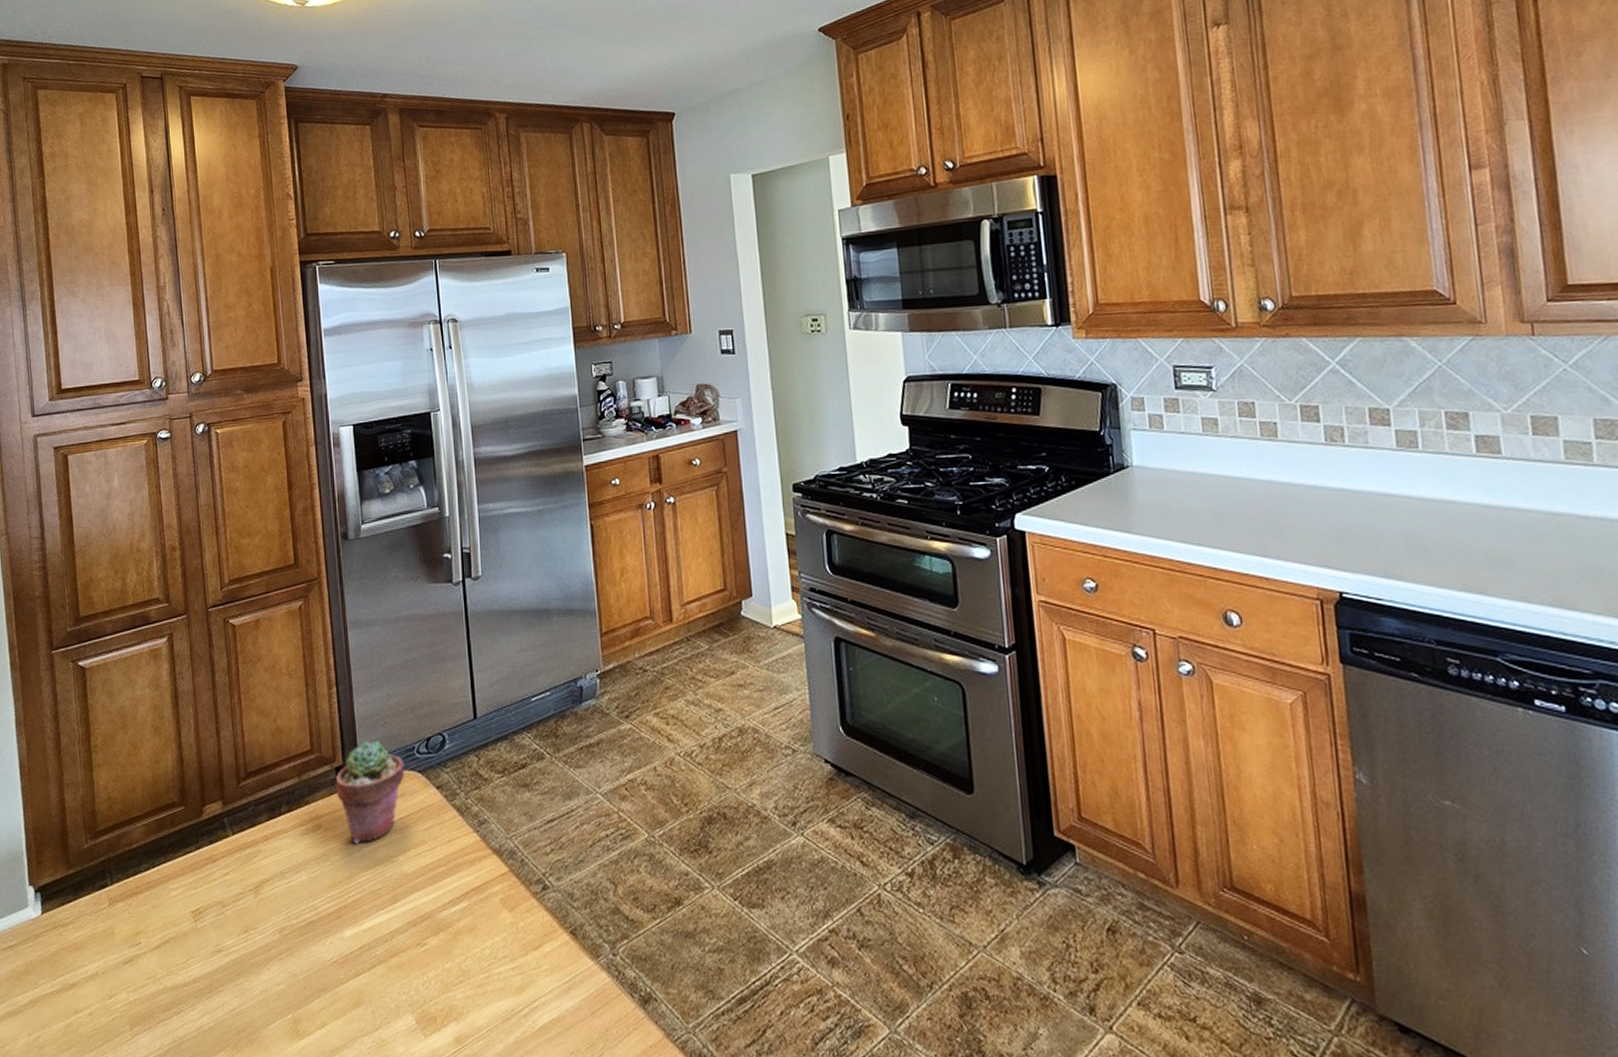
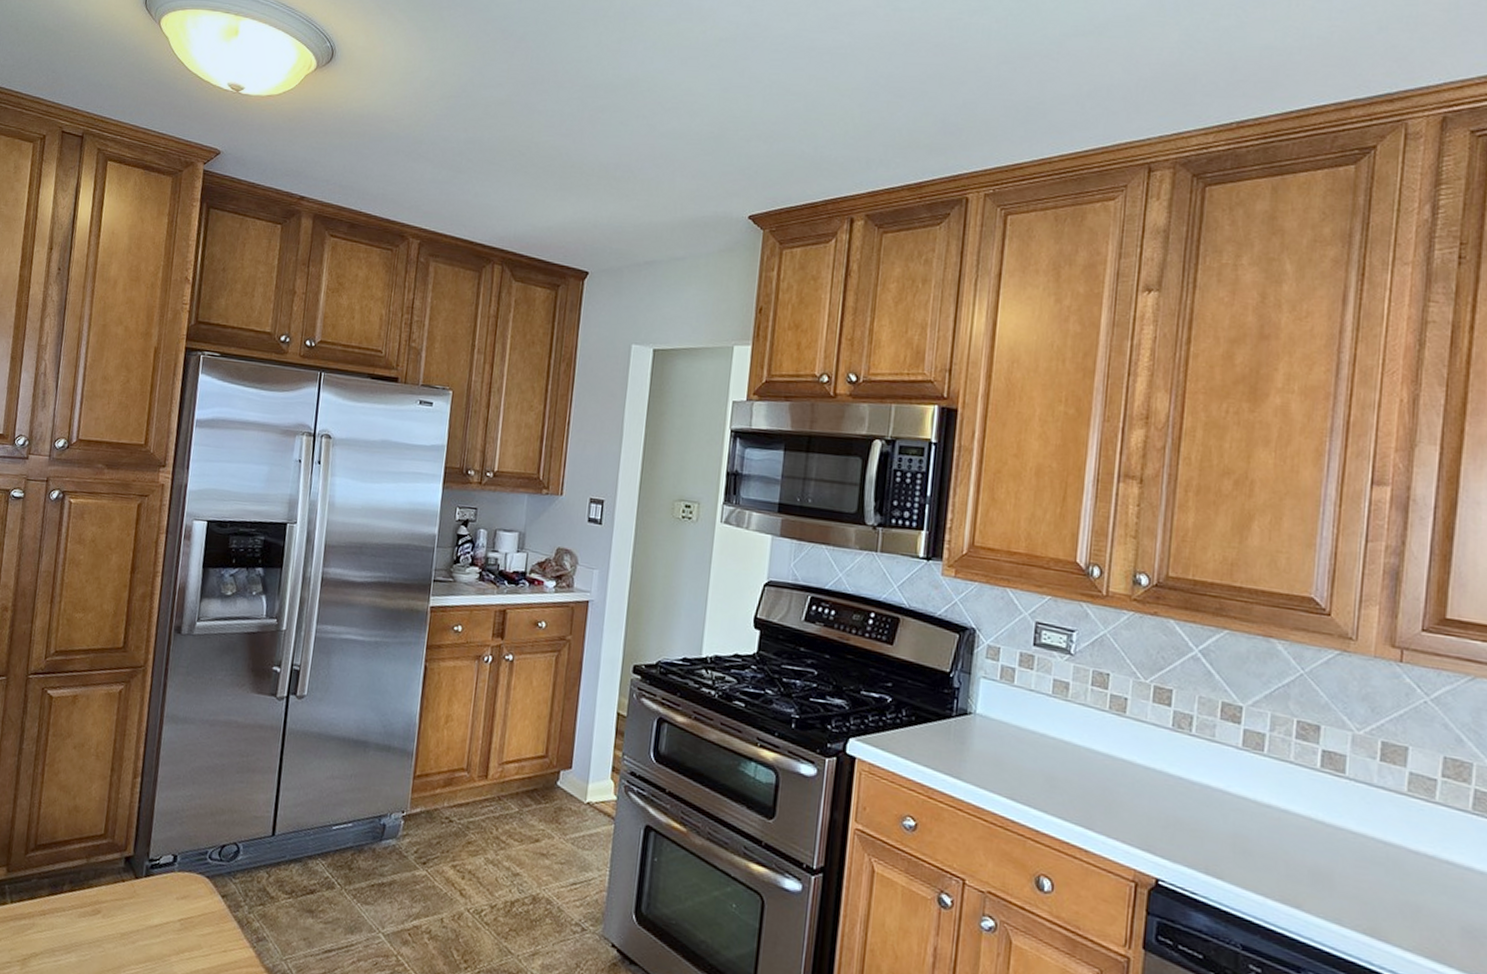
potted succulent: present [335,740,405,844] -> none [120,836,195,937]

